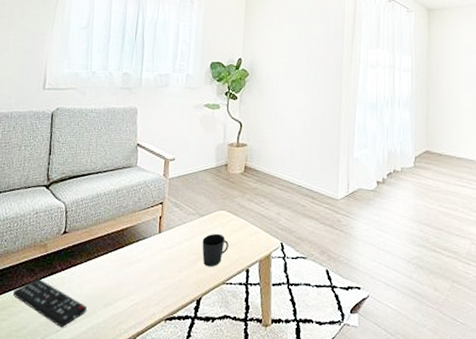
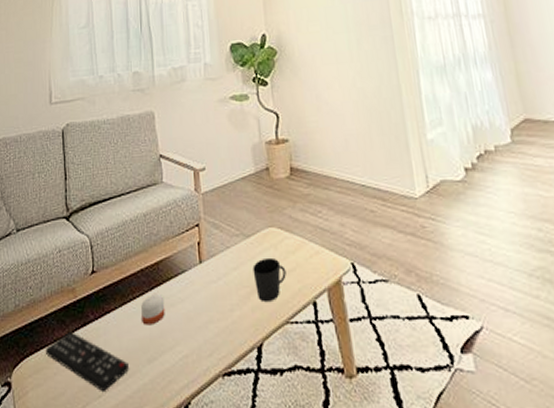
candle: none [103,254,125,278] -> present [141,294,165,325]

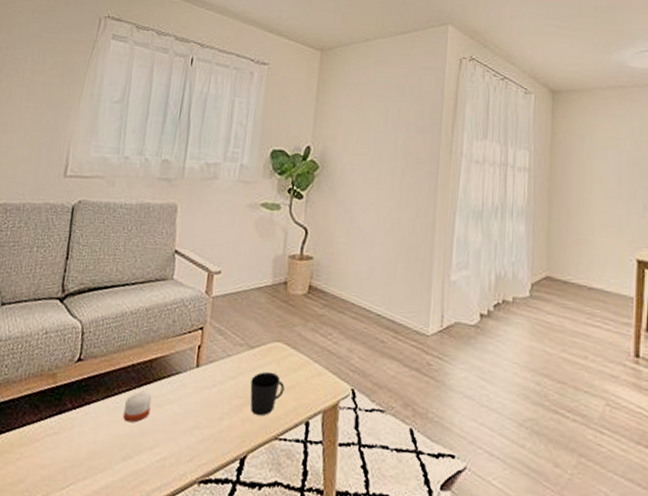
remote control: present [46,331,129,393] -> none [11,417,101,485]

